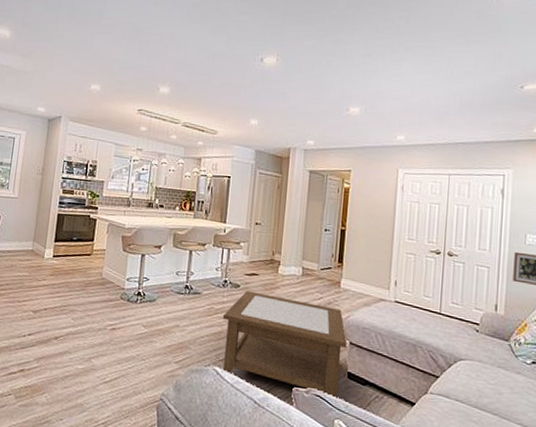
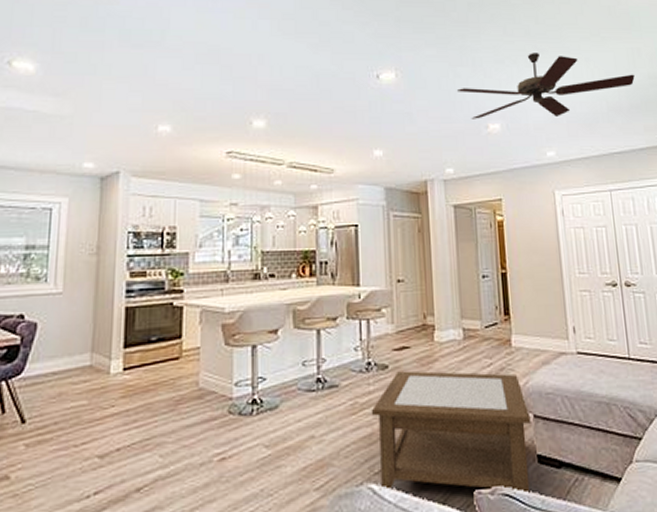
ceiling fan: none [327,49,492,108] -> present [457,53,635,119]

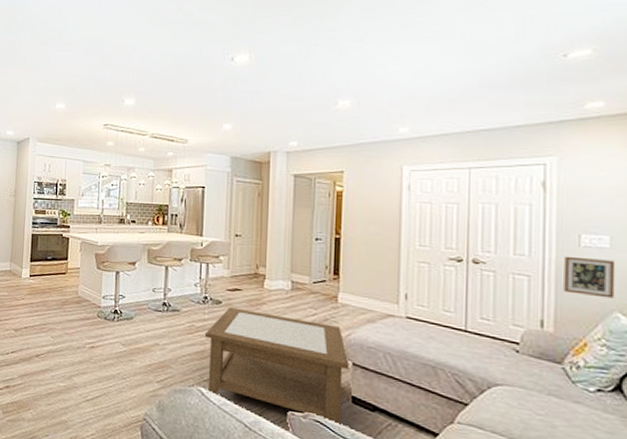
ceiling fan: present [457,53,635,119] -> none [309,28,522,96]

